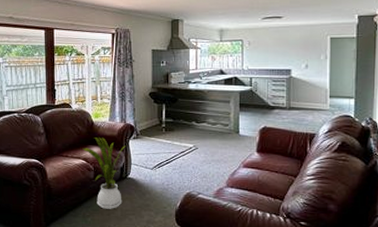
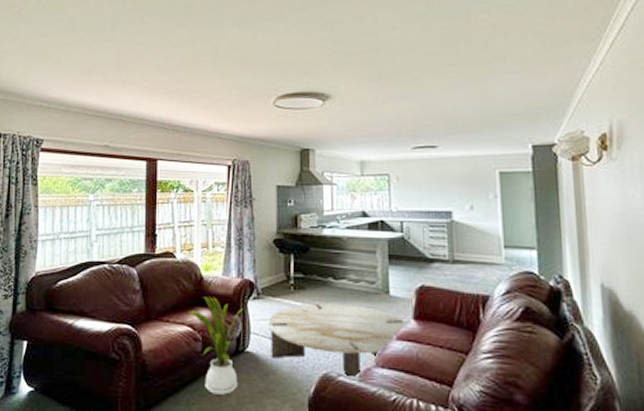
coffee table: none [146,141,253,196] -> present [269,303,409,379]

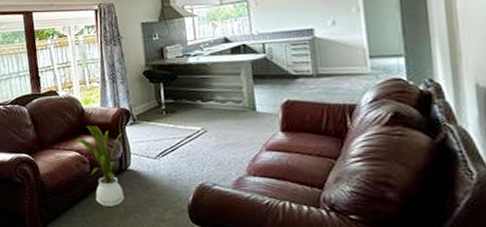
coffee table: present [269,303,409,379] -> none [146,122,277,188]

